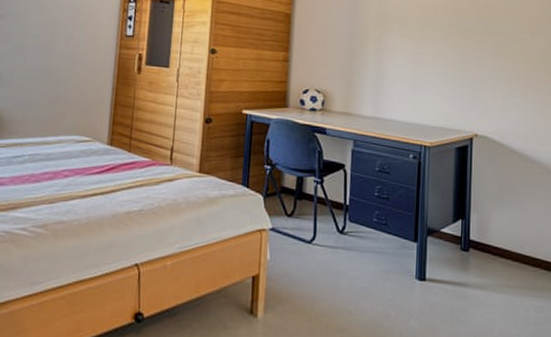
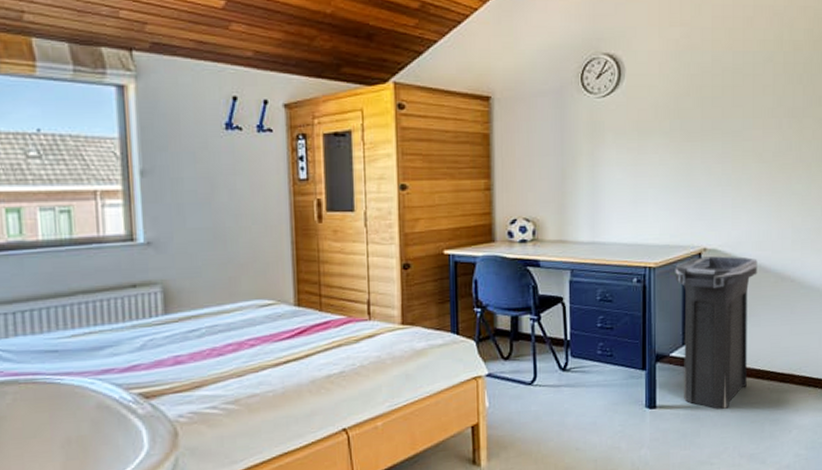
trash can: none [448,141,524,290] -> present [675,256,758,409]

